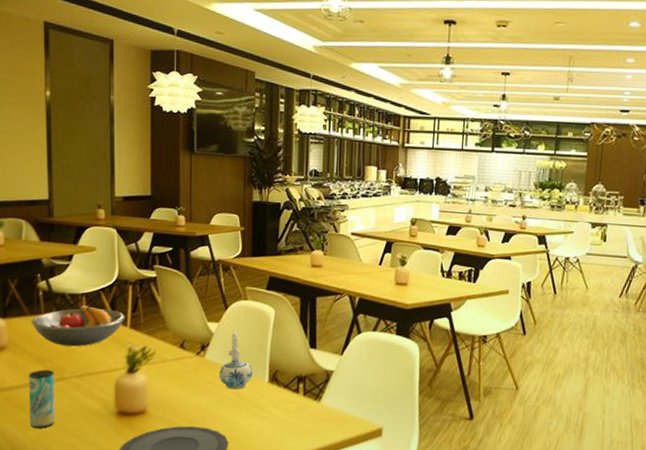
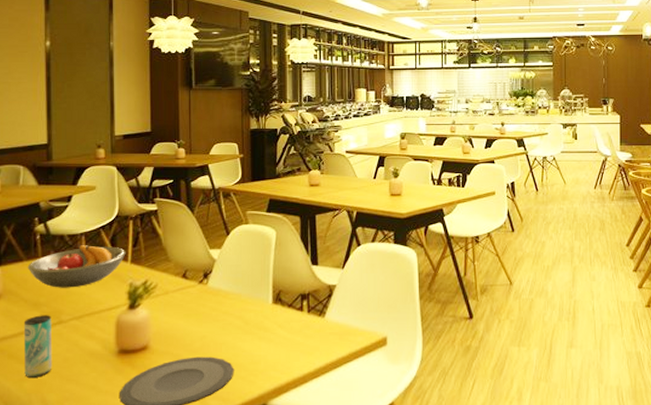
ceramic pitcher: present [218,333,253,390] -> none [222,257,256,315]

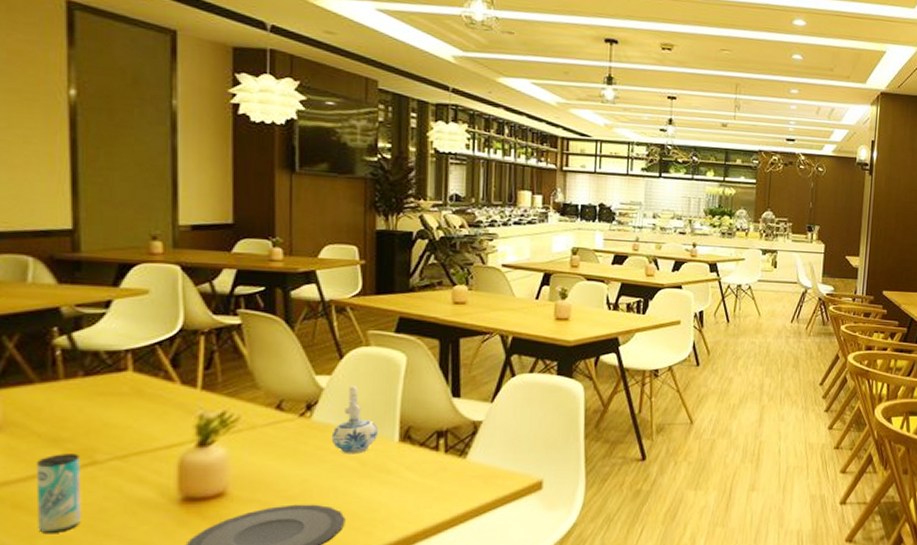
fruit bowl: present [27,244,126,288] -> none [41,363,194,420]
ceramic pitcher: none [222,257,256,315] -> present [331,386,378,454]

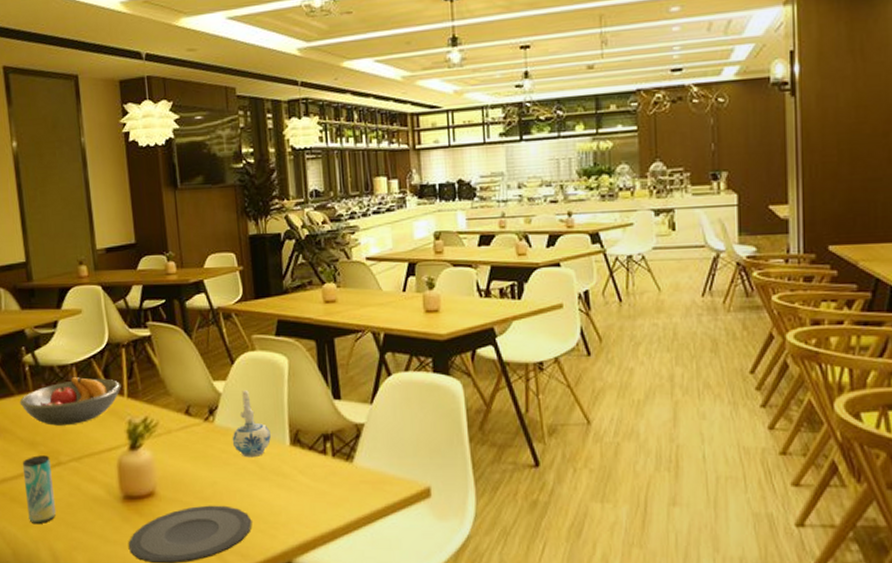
fruit bowl: none [41,363,194,420] -> present [19,376,121,426]

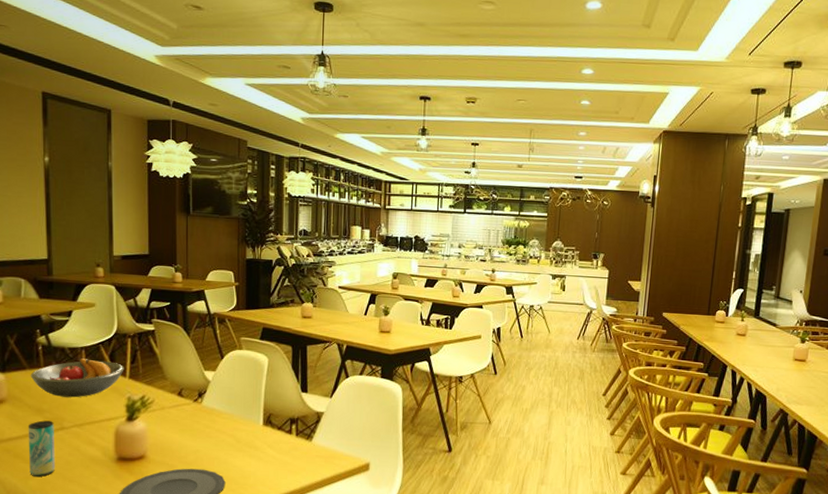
ceramic pitcher: present [232,390,271,458] -> none [215,380,248,433]

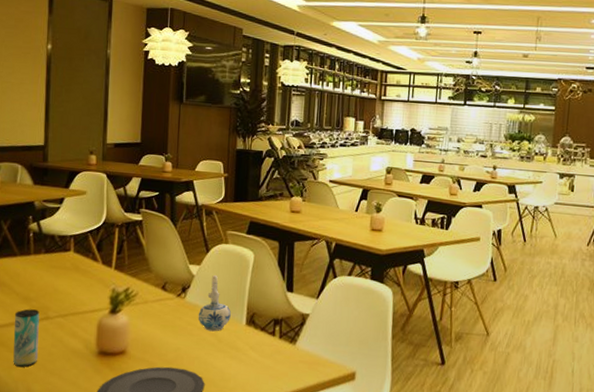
fruit bowl: present [30,357,124,398] -> none [20,245,111,287]
ceramic pitcher: none [215,380,248,433] -> present [198,275,231,332]

